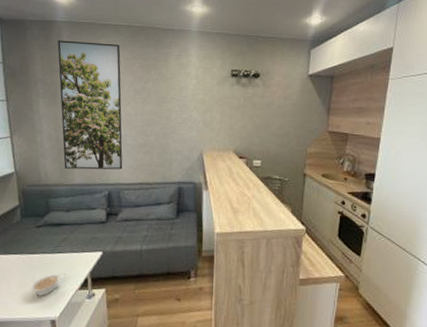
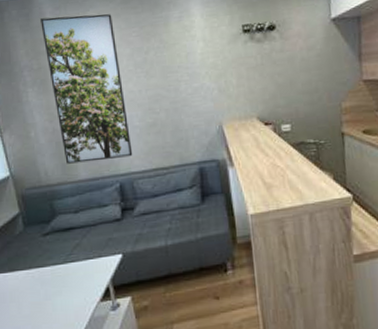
legume: present [31,274,66,296] -> none [45,285,84,315]

